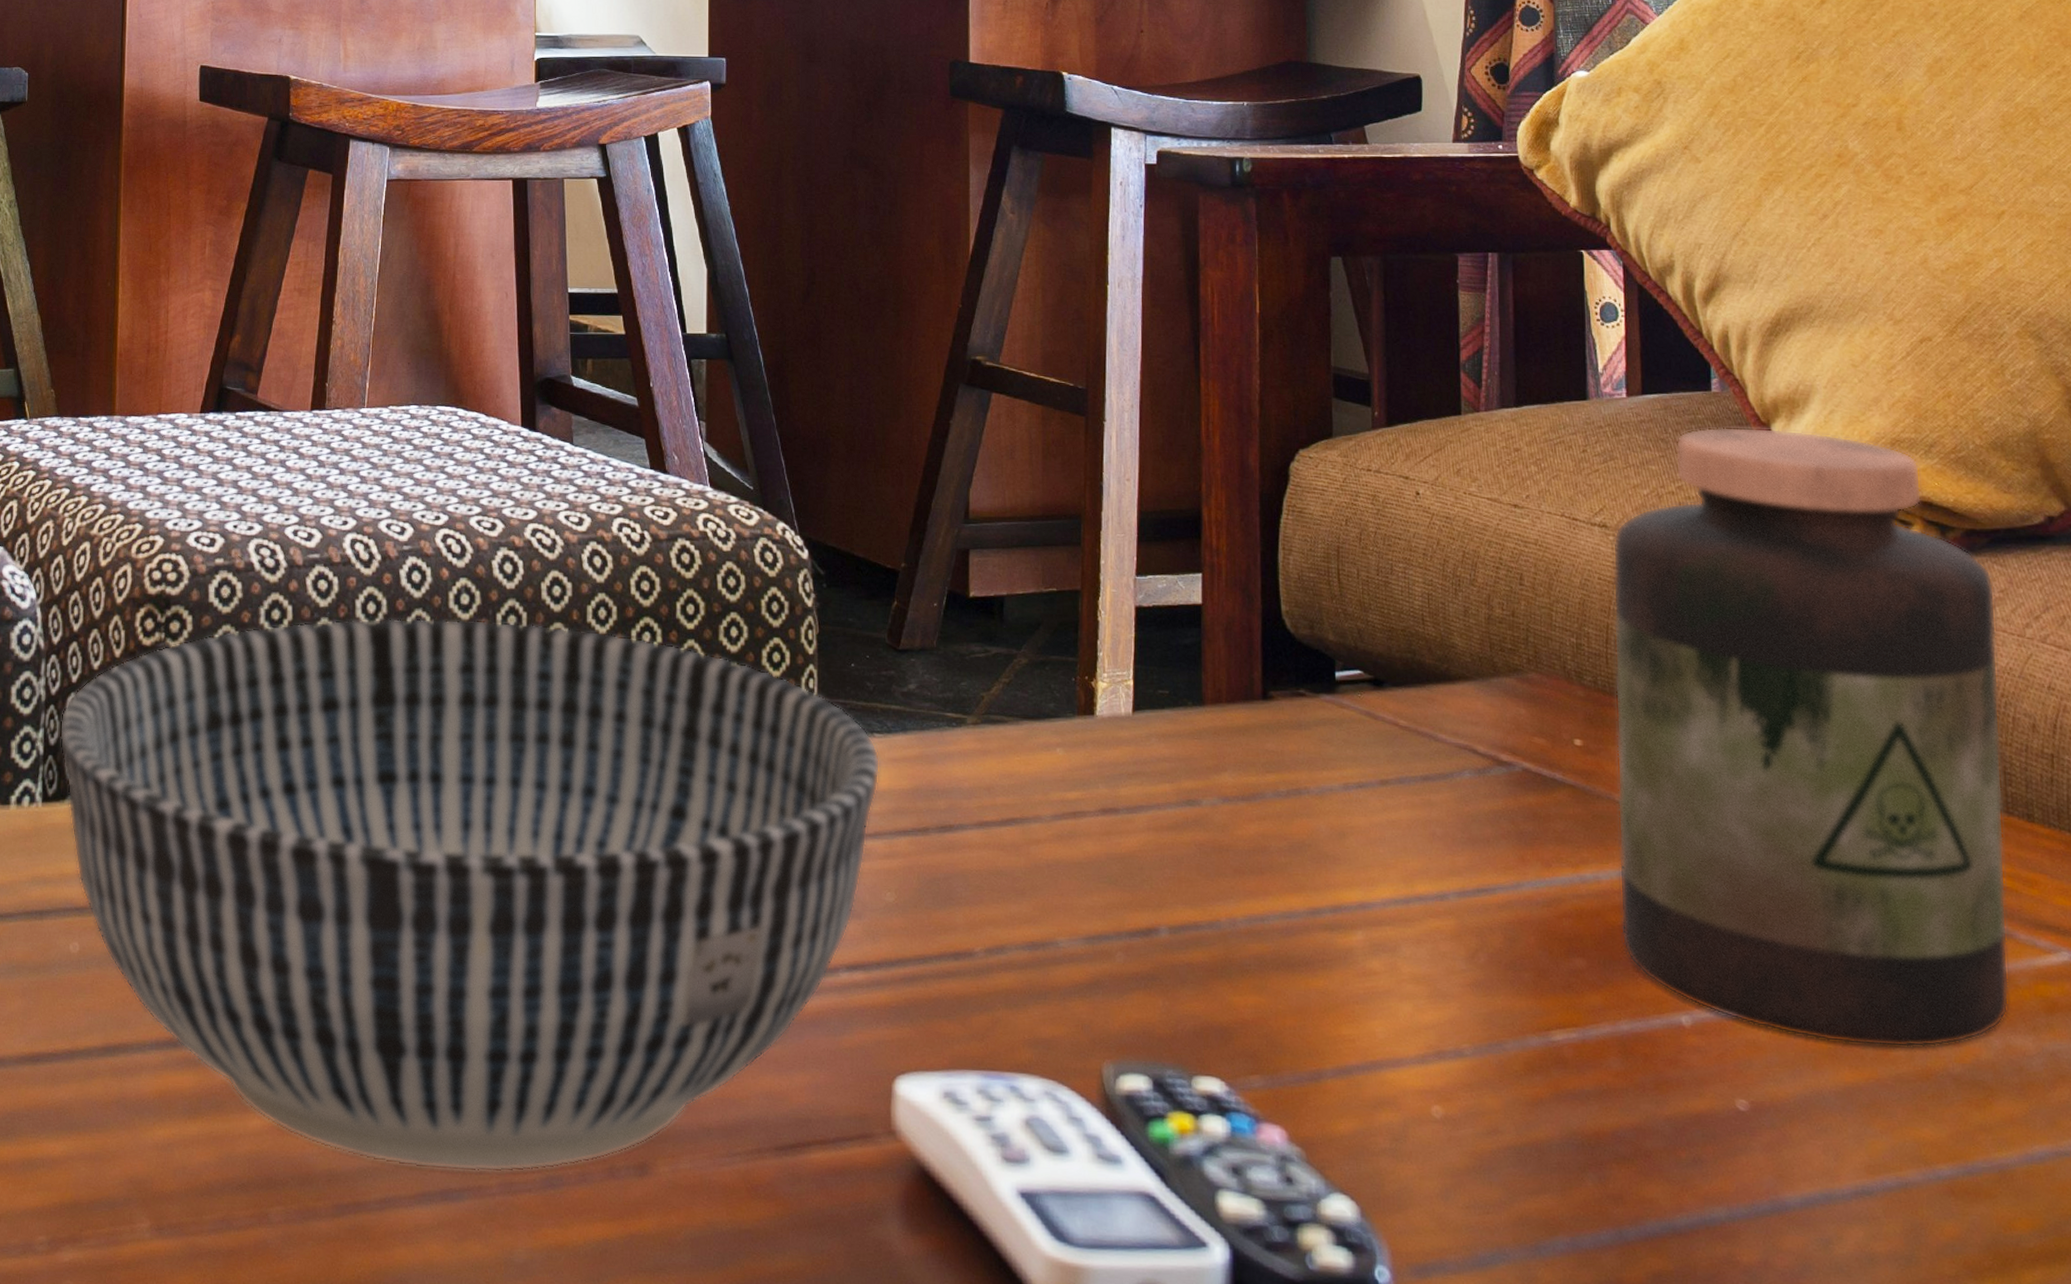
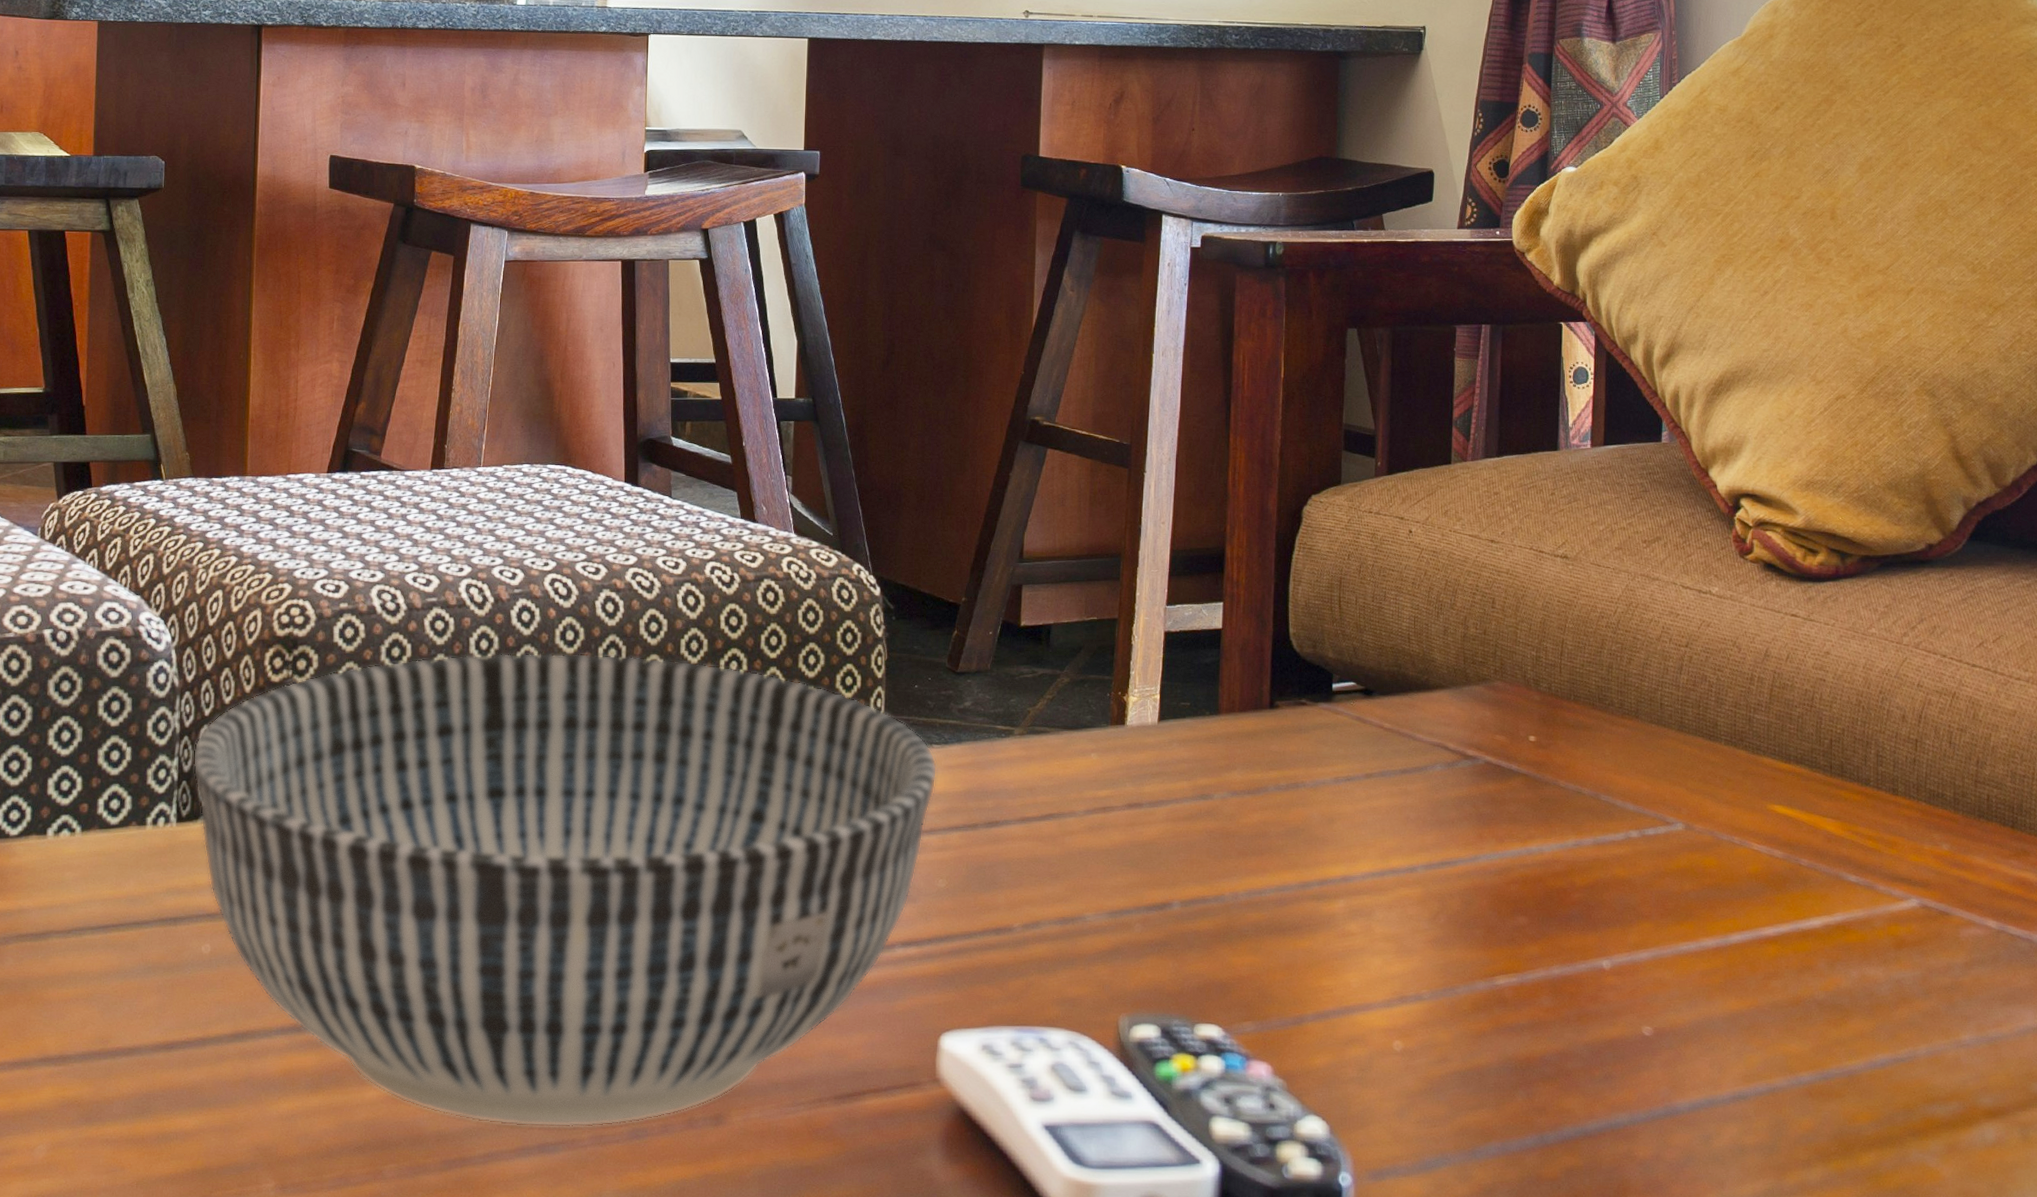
jar: present [1612,426,2010,1048] -> none [1558,472,1881,980]

